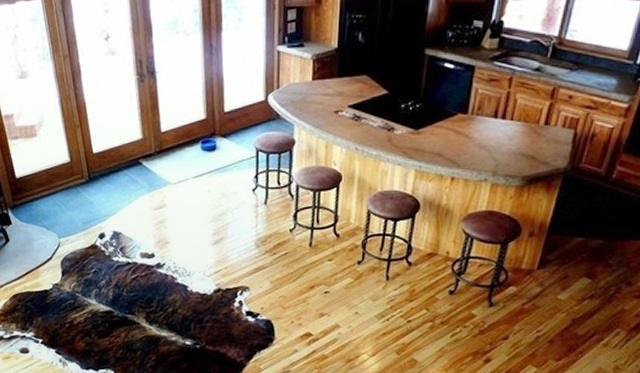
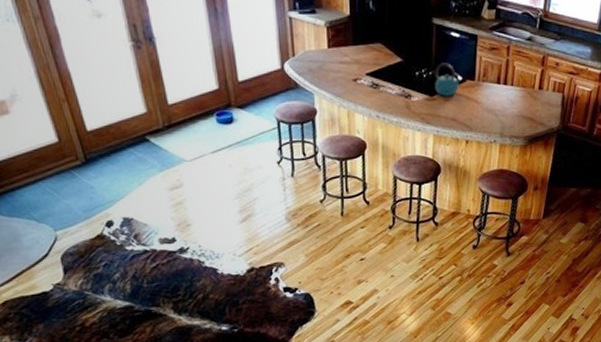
kettle: none [421,95,454,130] -> present [435,63,463,96]

